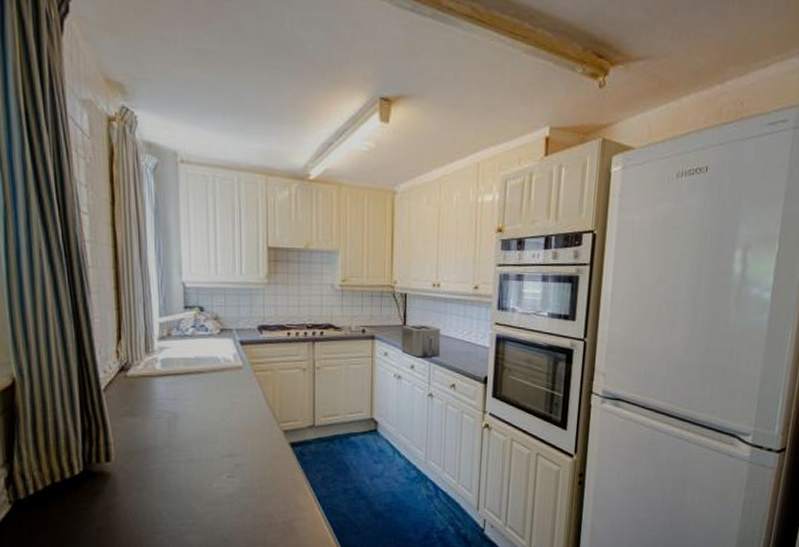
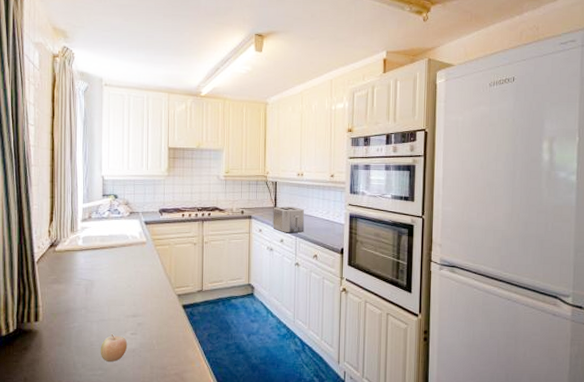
fruit: none [189,477,224,510] -> present [100,334,128,363]

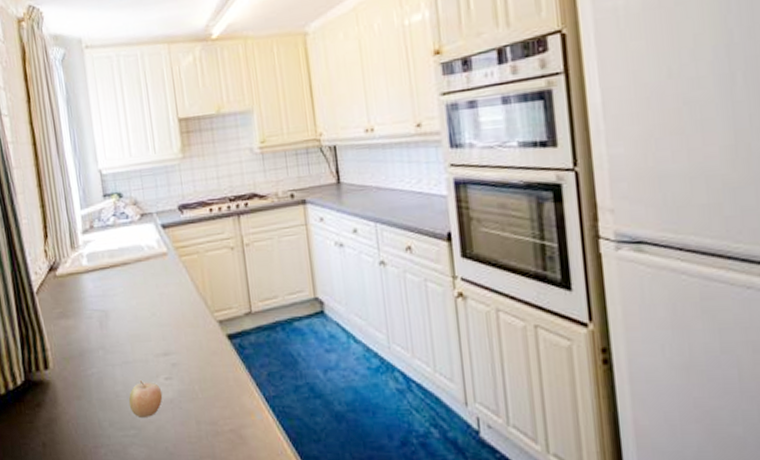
toaster: present [272,206,305,234] -> none [335,179,387,220]

